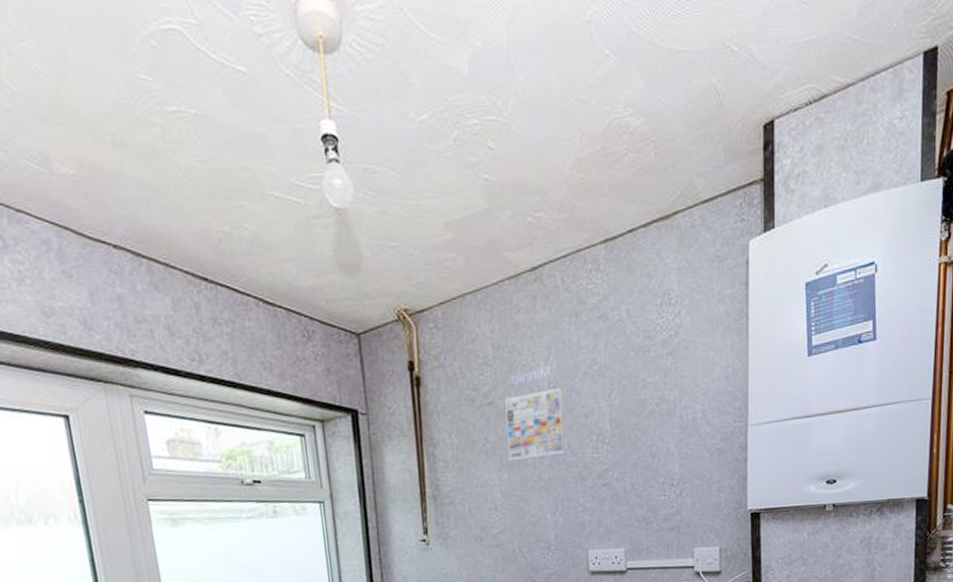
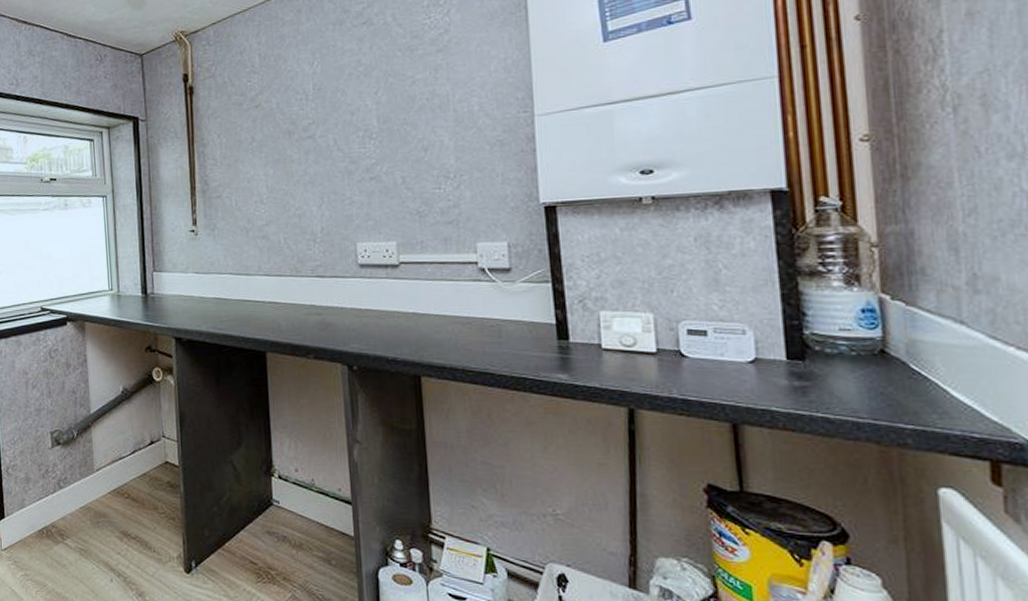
calendar: present [505,365,565,461] -> none [271,69,331,158]

